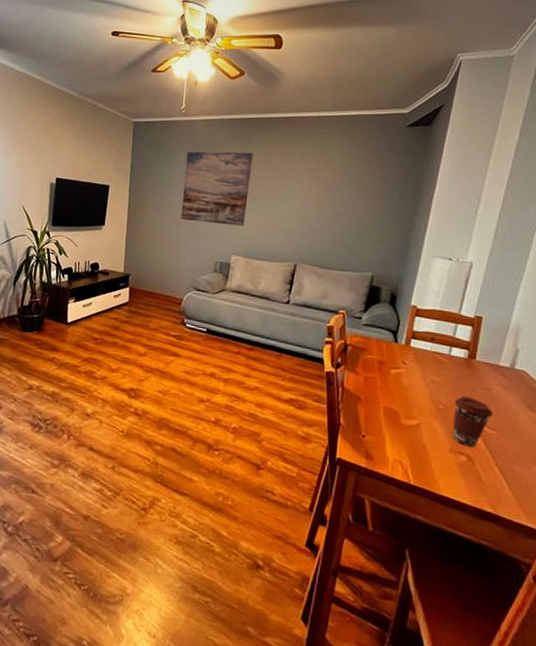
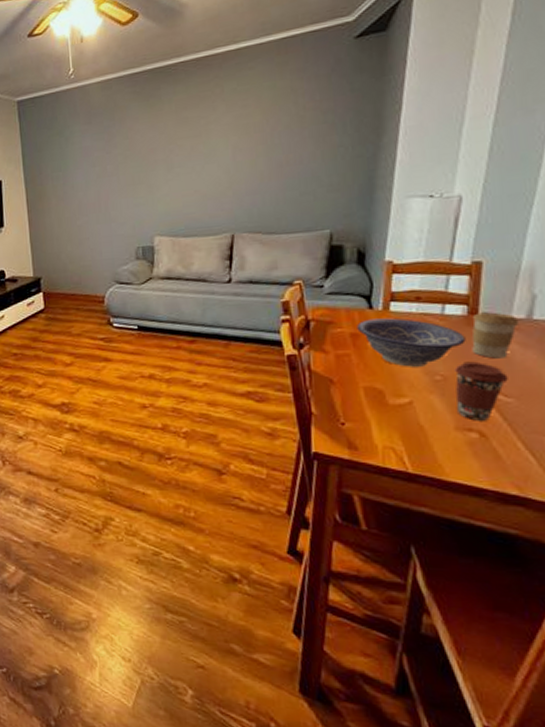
wall art: present [181,151,253,226] -> none [83,110,165,206]
decorative bowl: none [384,350,465,396] -> present [357,317,466,367]
coffee cup: none [469,357,505,397] -> present [471,312,520,359]

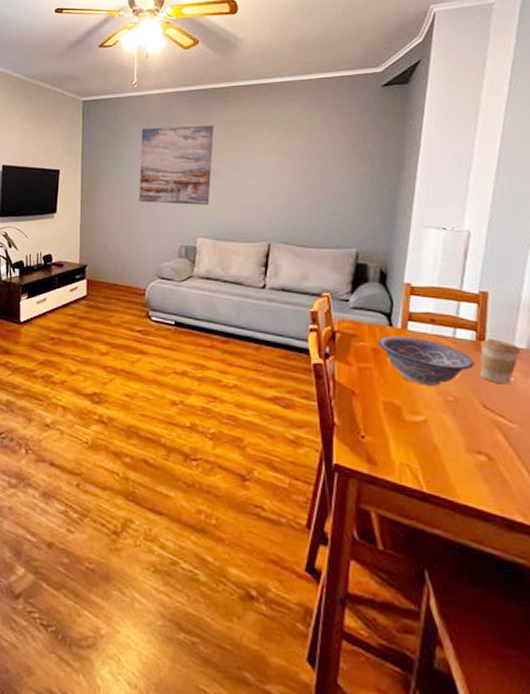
wall art: none [83,110,165,206] -> present [139,125,214,205]
coffee cup: present [454,363,508,421] -> none [465,386,512,445]

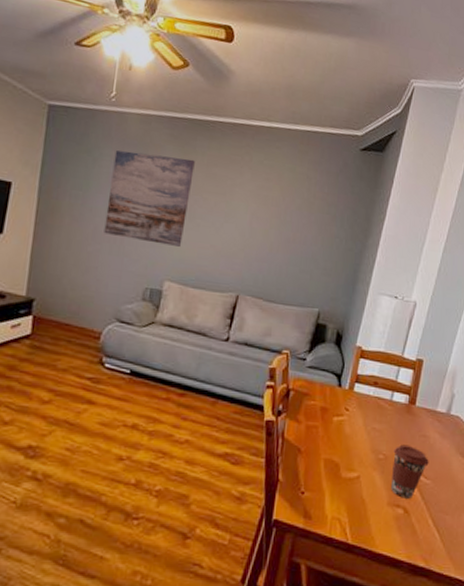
decorative bowl: present [378,336,475,386] -> none [327,396,405,445]
coffee cup: none [465,386,512,445] -> present [390,446,429,499]
coffee cup: present [479,339,521,385] -> none [408,403,442,445]

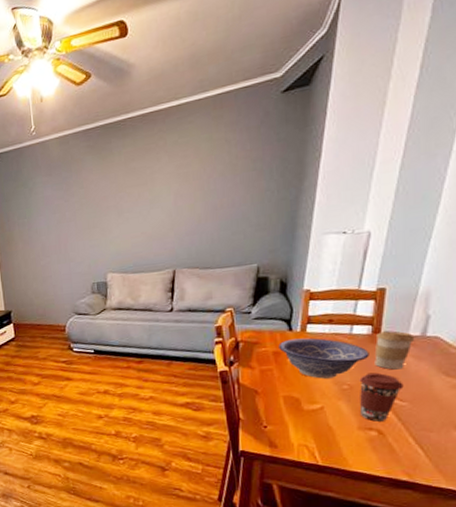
wall art: present [104,150,195,247] -> none [45,161,116,248]
decorative bowl: none [327,396,405,445] -> present [278,337,369,379]
coffee cup: none [408,403,442,445] -> present [374,330,415,370]

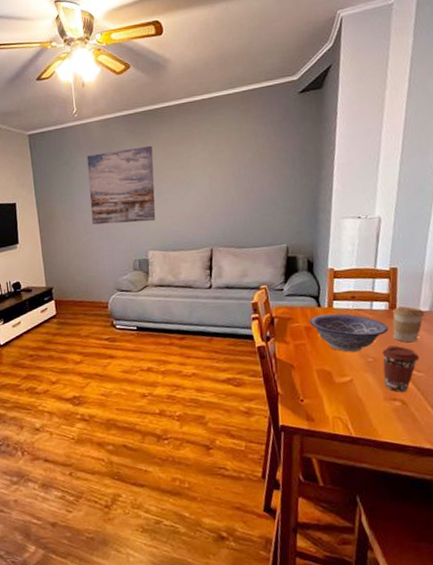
wall art: none [45,161,116,248] -> present [86,145,156,225]

